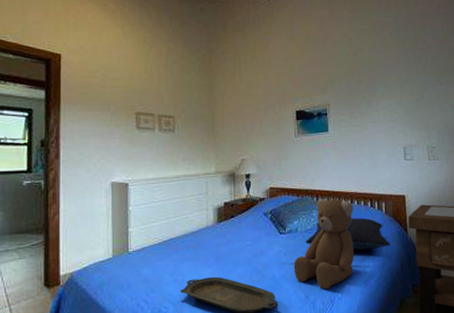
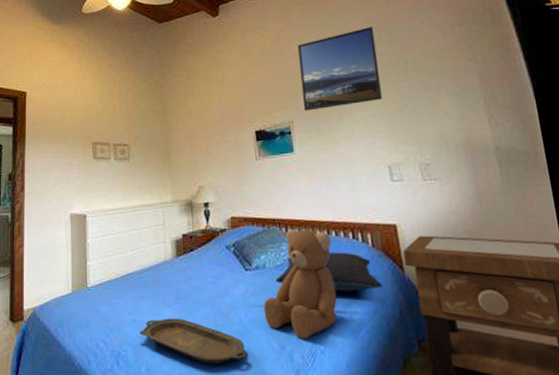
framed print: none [338,25,404,96] -> present [297,26,382,111]

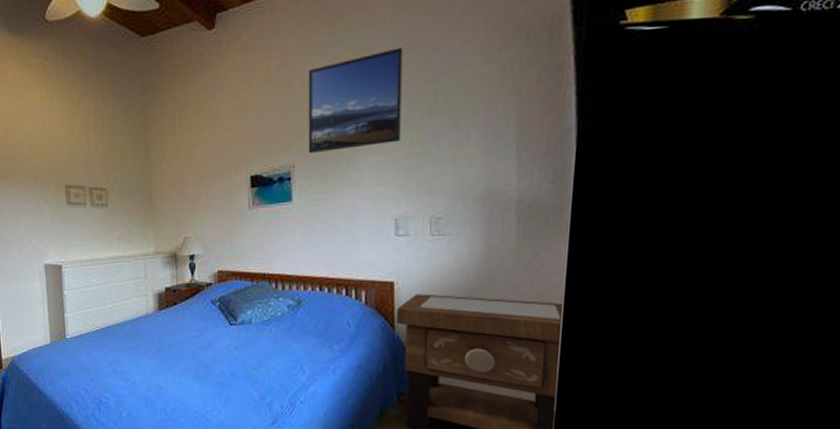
serving tray: present [140,318,249,364] -> none [121,369,229,411]
teddy bear: present [263,229,337,340] -> none [246,285,322,391]
pillow: present [275,252,383,292] -> none [260,309,370,348]

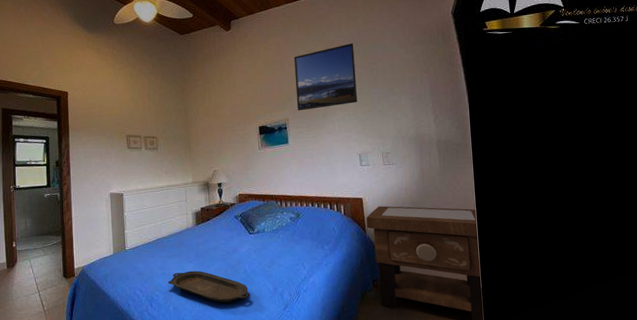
serving tray: none [121,369,229,411] -> present [168,270,251,303]

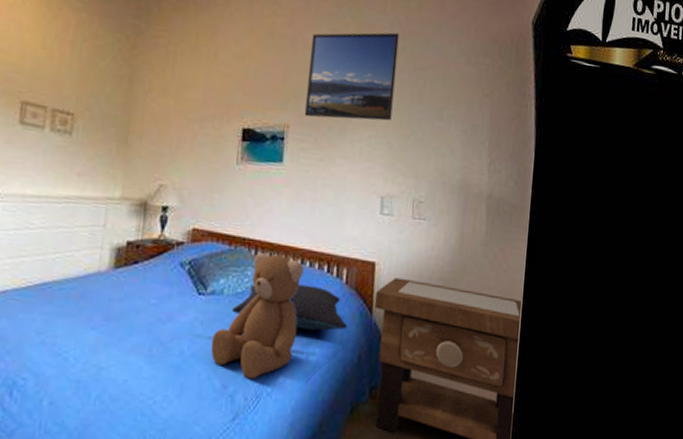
serving tray: present [168,270,251,303] -> none [48,342,184,402]
teddy bear: none [262,202,317,283] -> present [210,253,304,380]
pillow: none [272,219,350,248] -> present [231,284,347,332]

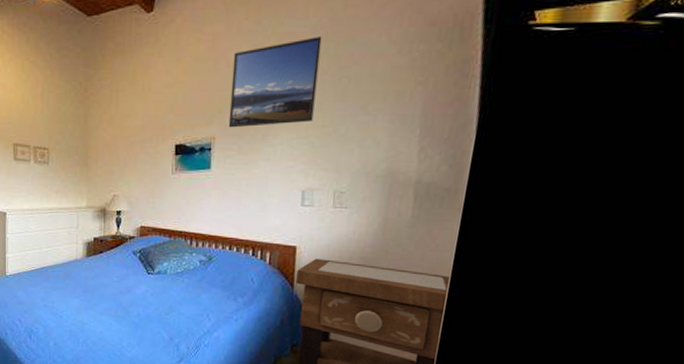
teddy bear: present [210,253,304,380] -> none [159,242,232,335]
pillow: present [231,284,347,332] -> none [174,265,271,301]

